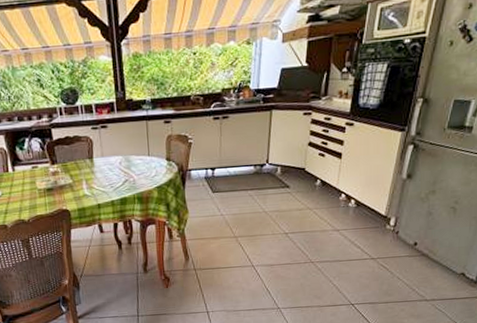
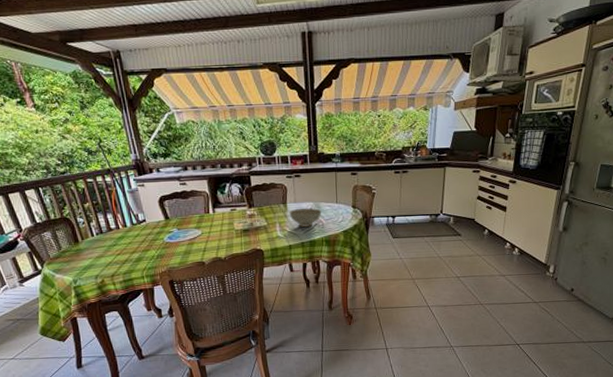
decorative bowl: none [96,162,133,184] -> present [289,207,322,227]

